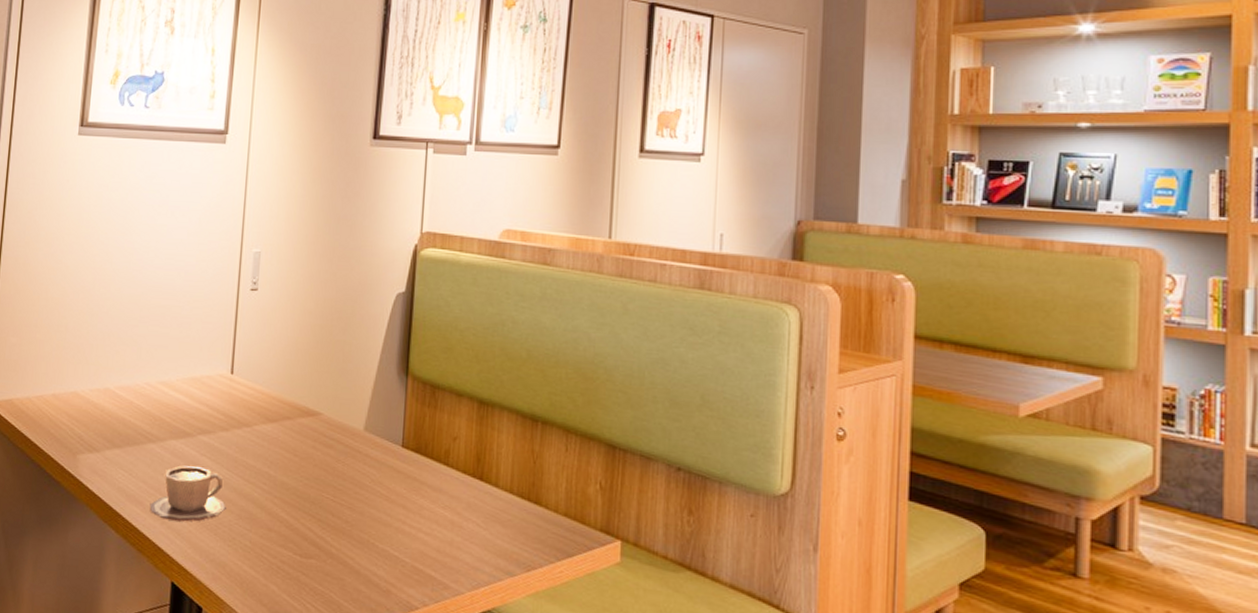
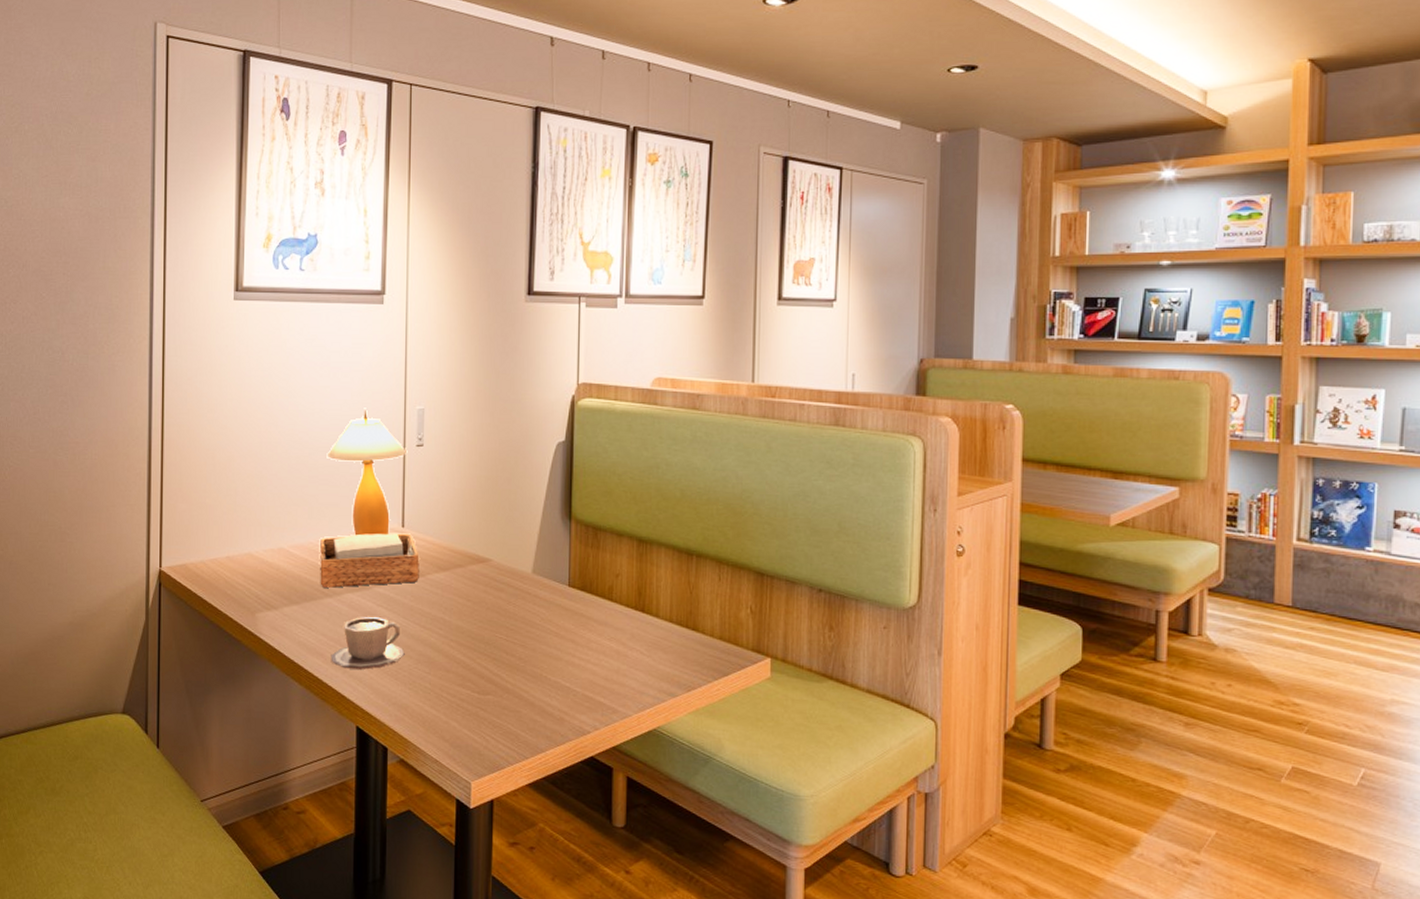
napkin holder: none [144,378,247,434] -> present [320,533,419,588]
table lamp: none [159,250,240,382] -> present [327,409,406,536]

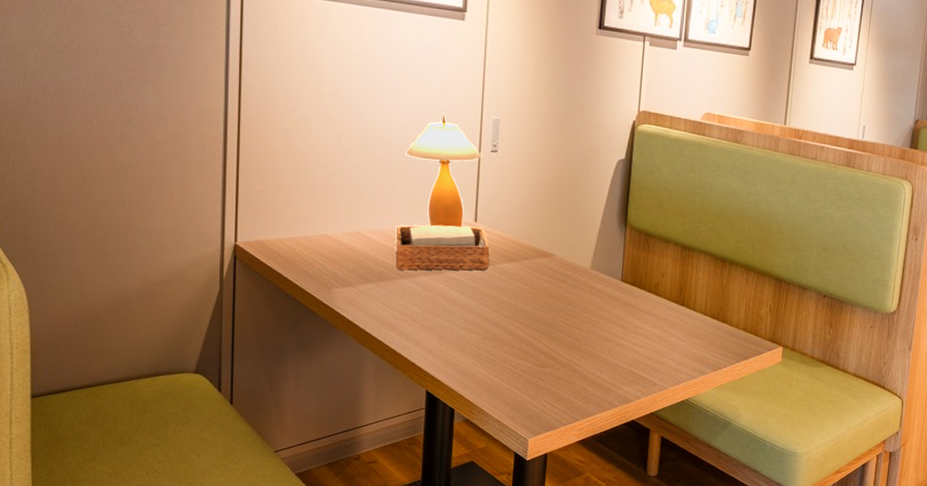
cup: present [330,617,405,670] -> none [403,297,473,343]

